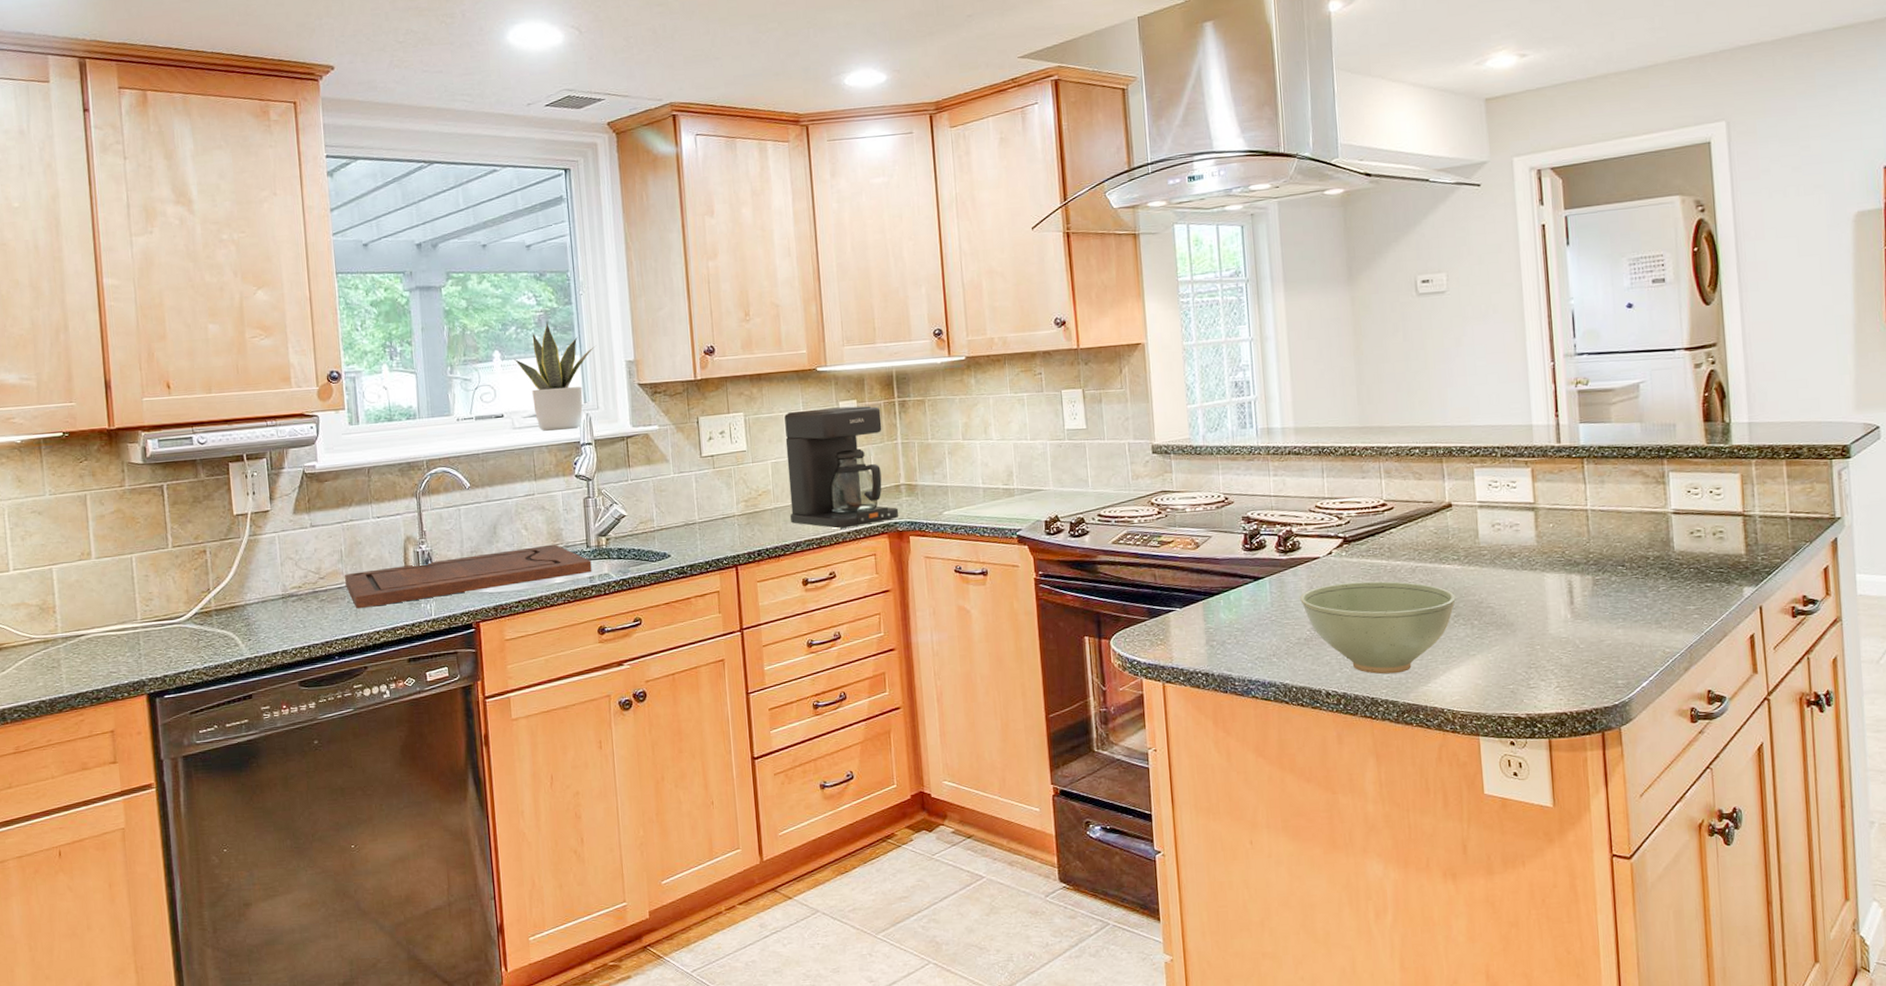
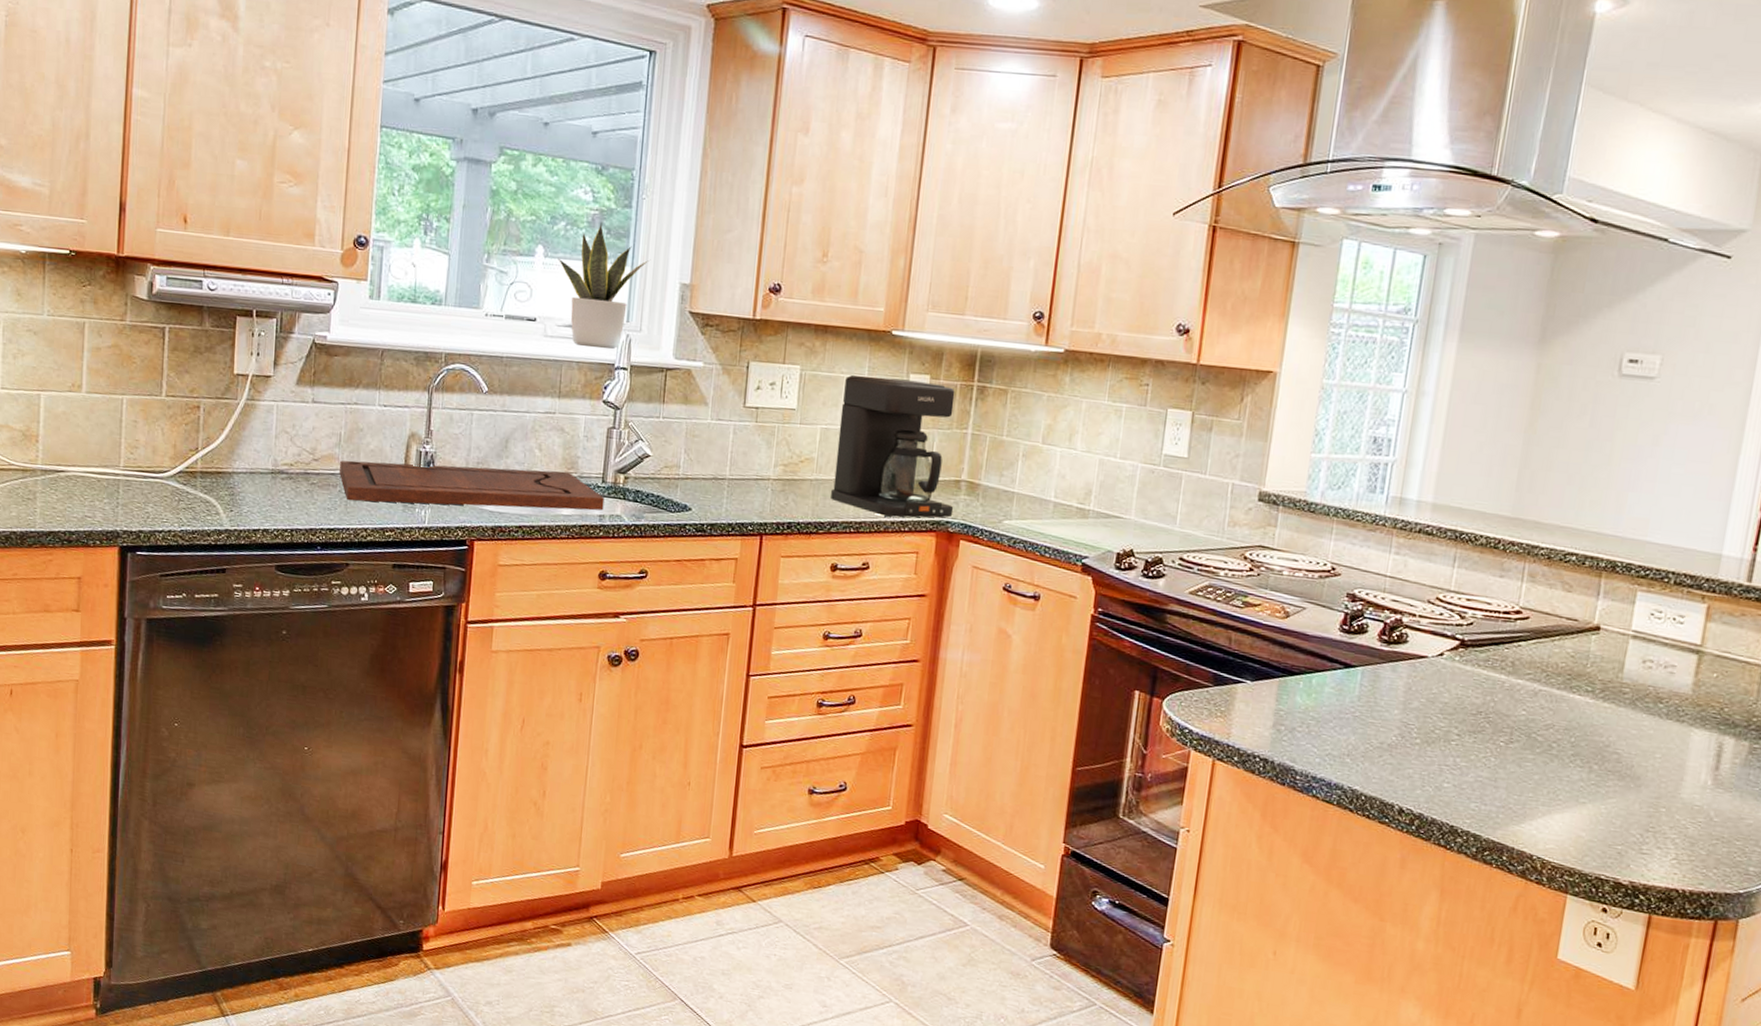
bowl: present [1300,581,1457,675] -> none [1393,689,1580,806]

